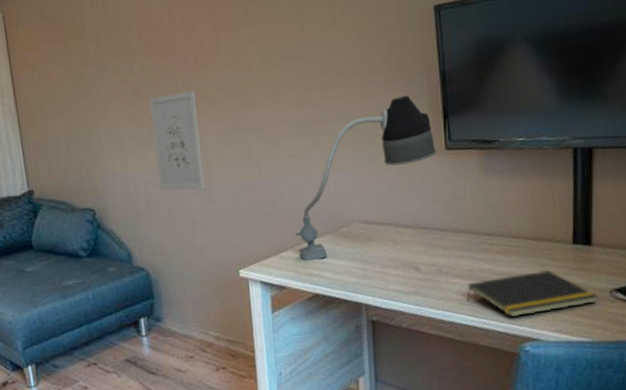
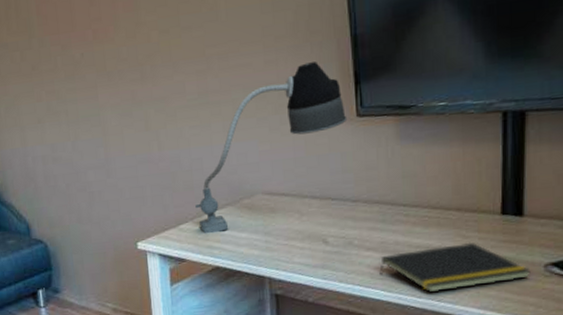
wall art: present [150,90,204,191] -> none [48,64,102,164]

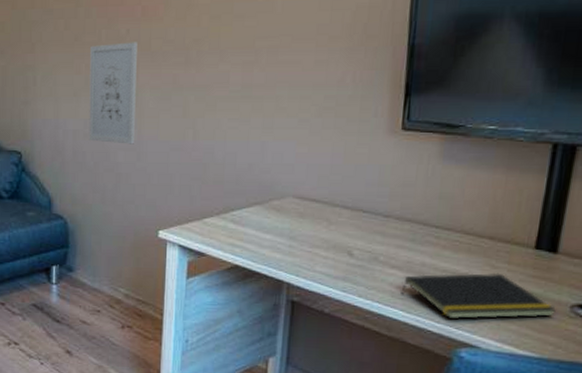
wall art: none [48,64,102,164] -> present [88,42,137,144]
desk lamp: present [195,61,348,233] -> none [223,68,392,230]

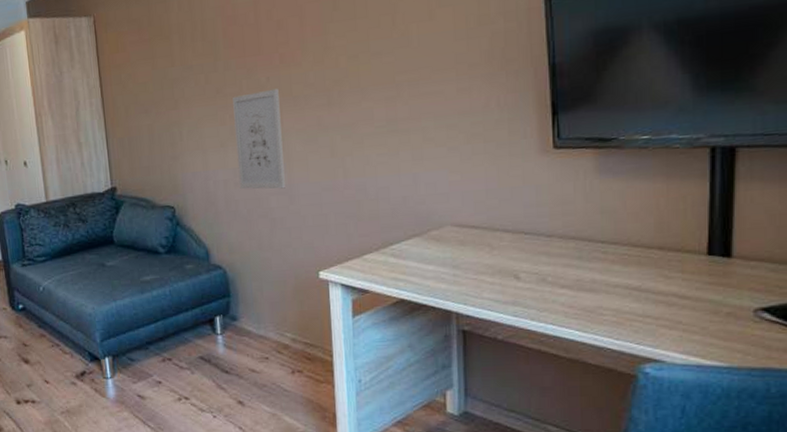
notepad: present [401,273,556,319] -> none [574,283,739,334]

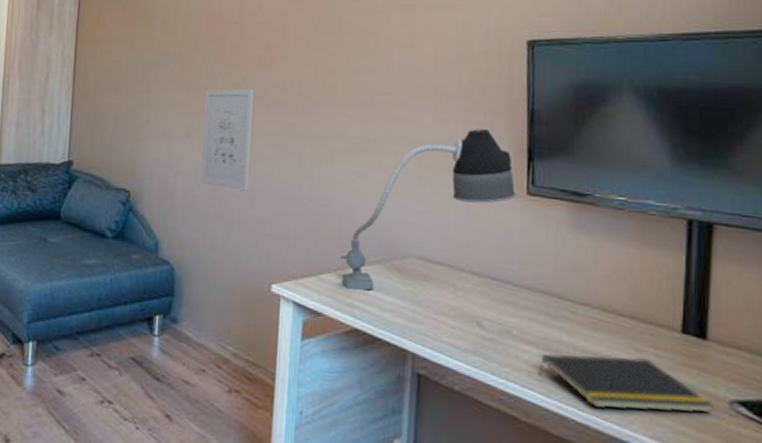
desk lamp: none [381,91,543,264] -> present [341,129,517,291]
notepad: none [574,283,739,334] -> present [538,353,713,413]

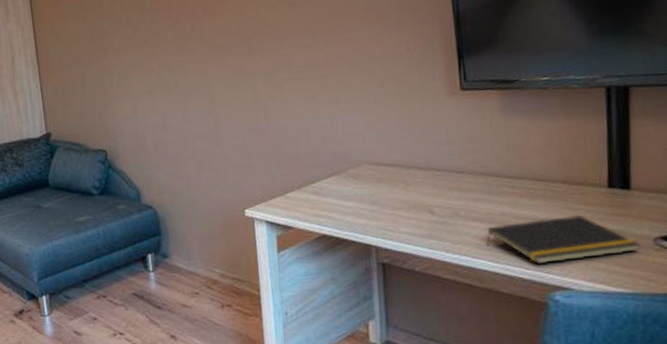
wall art: present [200,88,254,191] -> none [159,38,211,133]
desk lamp: present [341,129,517,291] -> none [302,37,451,202]

